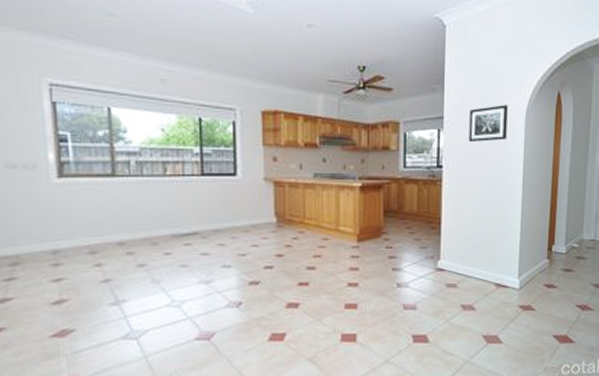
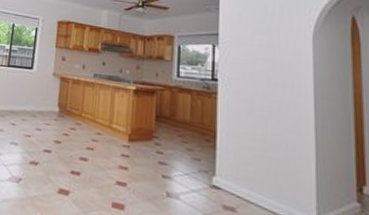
wall art: present [469,105,508,143] -> none [246,26,291,61]

